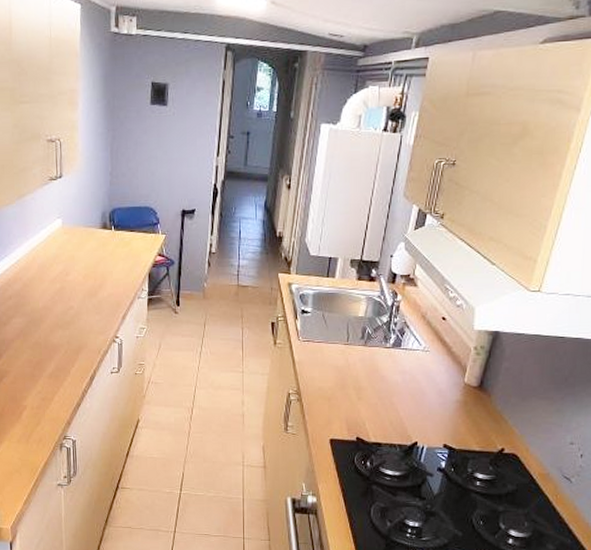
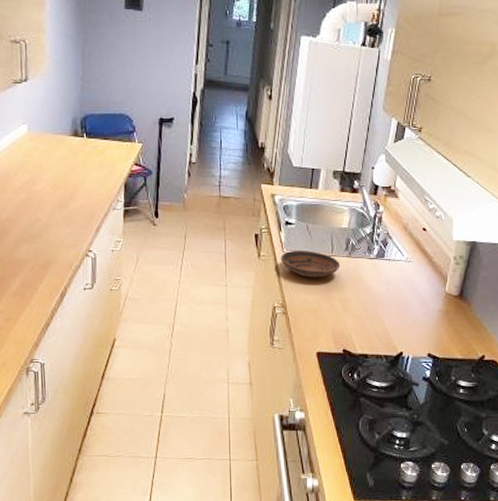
bowl: none [296,338,356,366] -> present [280,250,341,278]

